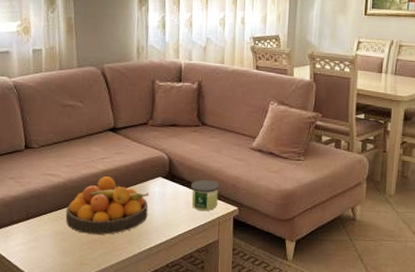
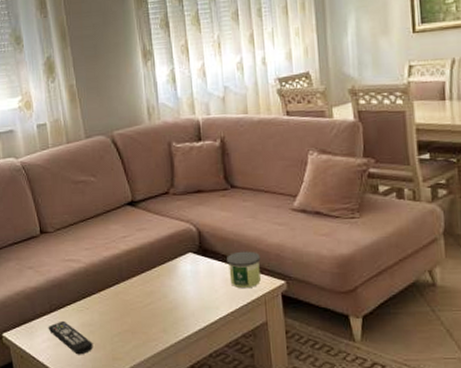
remote control: none [23,227,64,259] -> present [48,320,93,355]
fruit bowl: present [65,176,149,235] -> none [90,257,182,324]

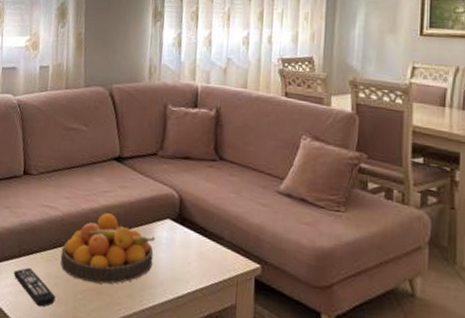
fruit bowl: none [90,257,182,324] -> present [60,213,155,284]
candle: present [227,251,261,289] -> none [204,226,239,267]

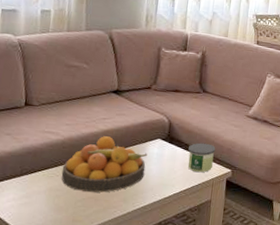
remote control: present [13,267,56,307] -> none [15,184,57,215]
candle: none [204,226,239,267] -> present [187,142,216,173]

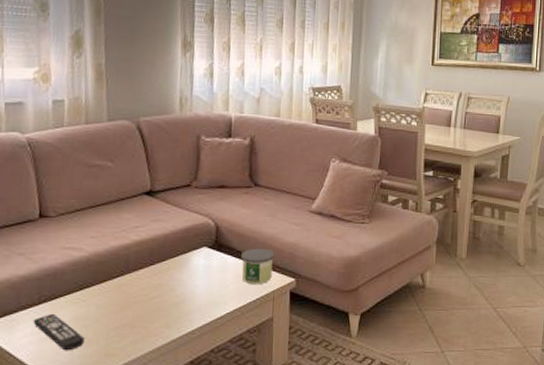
remote control: none [15,184,57,215] -> present [33,313,85,351]
fruit bowl: present [61,136,147,193] -> none [88,248,192,318]

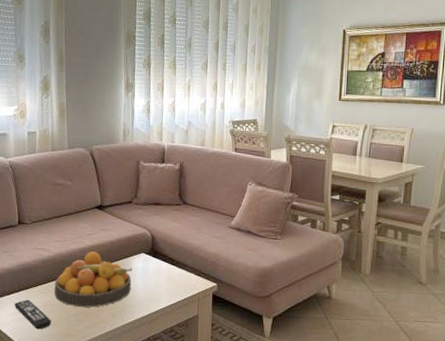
fruit bowl: none [88,248,192,318] -> present [54,251,133,308]
candle: present [241,248,275,285] -> none [172,256,200,287]

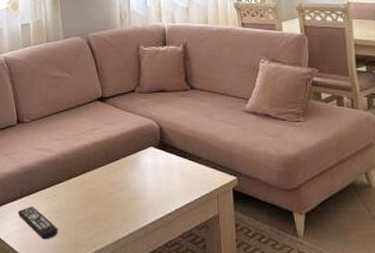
fruit bowl: present [54,251,133,308] -> none [59,149,142,212]

